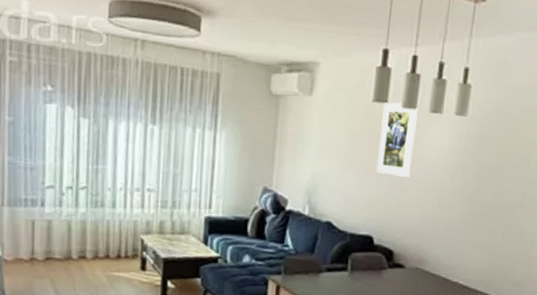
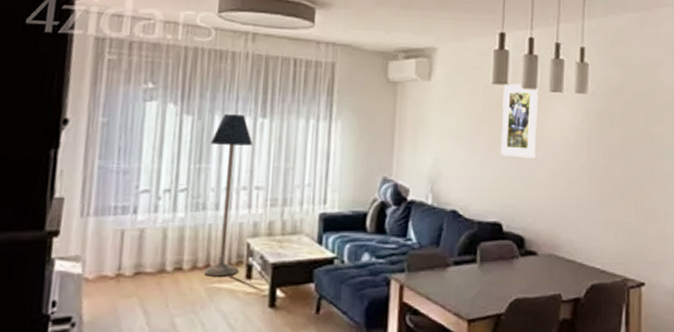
floor lamp: none [104,119,145,267] -> present [204,113,254,277]

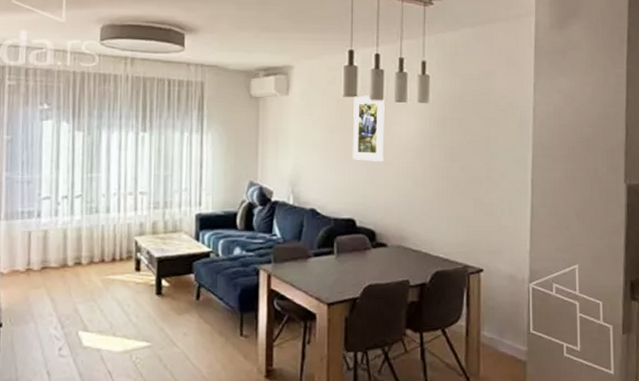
floor lamp: present [204,113,254,277] -> none [99,129,136,270]

